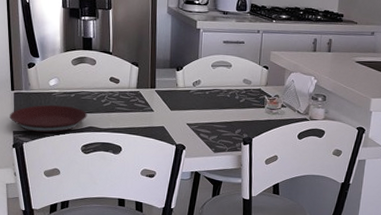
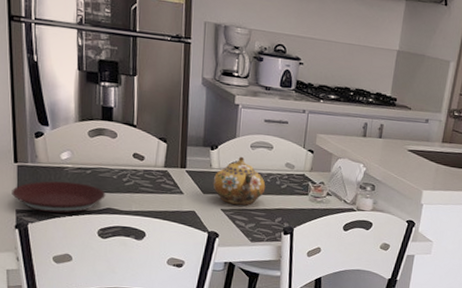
teapot: none [179,75,226,120] -> present [212,156,266,206]

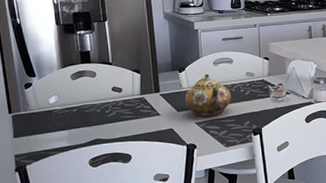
plate: present [12,181,106,214] -> none [9,121,92,153]

